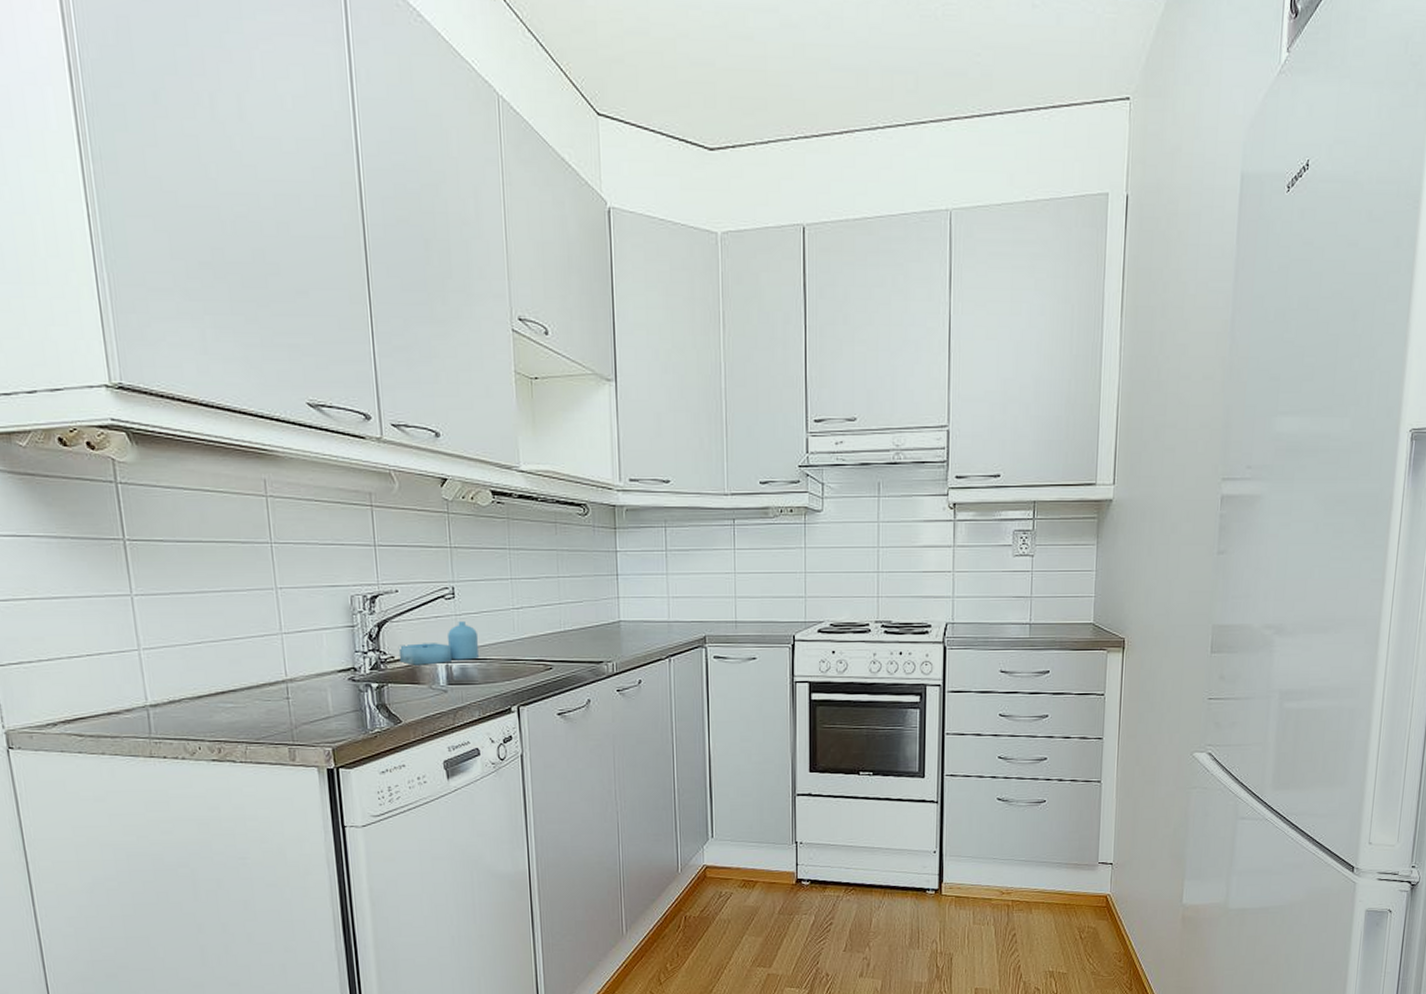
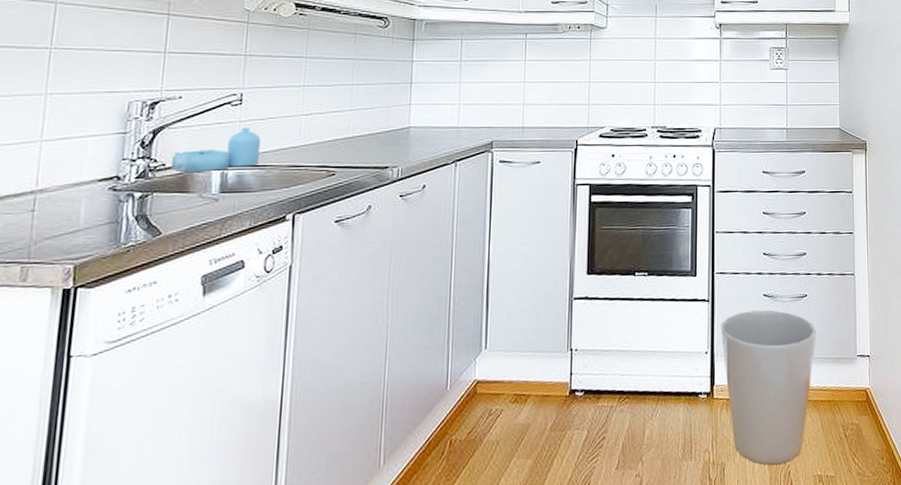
trash can: none [949,813,1055,959] -> present [720,310,817,465]

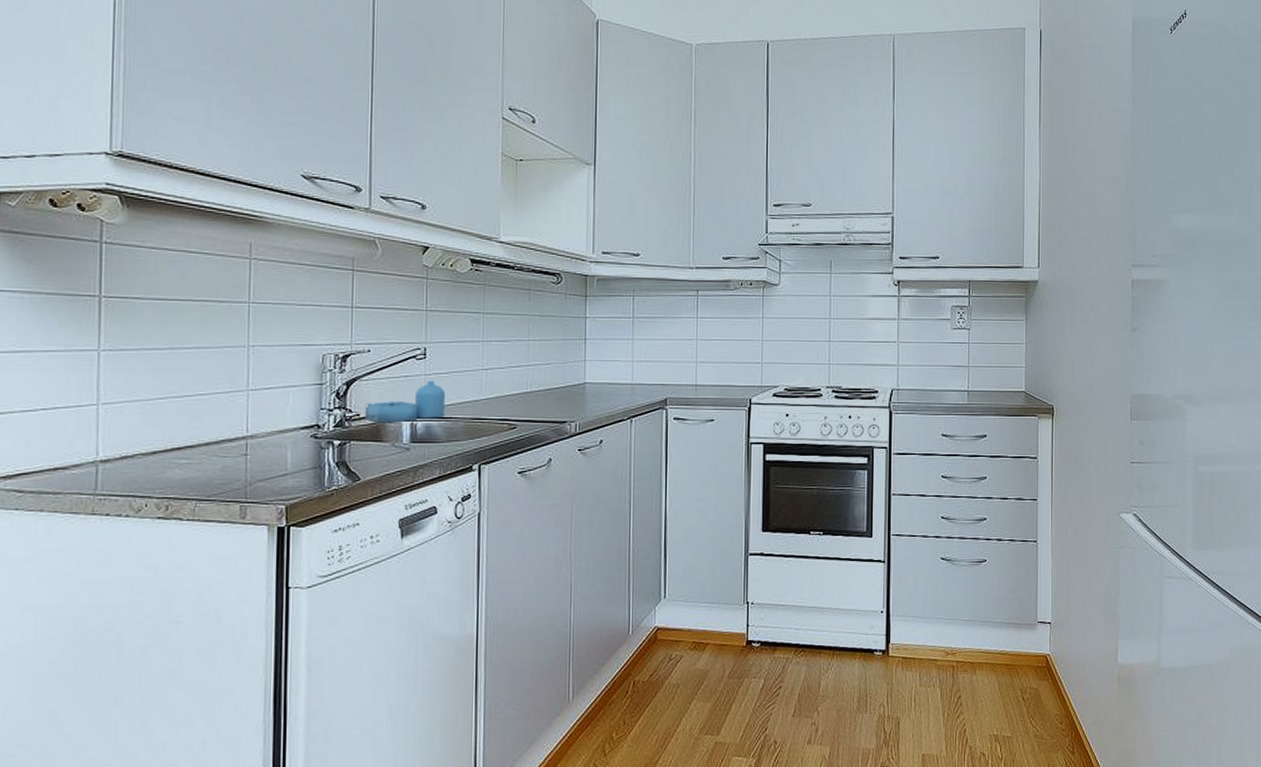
trash can: present [720,310,817,465] -> none [896,573,996,723]

